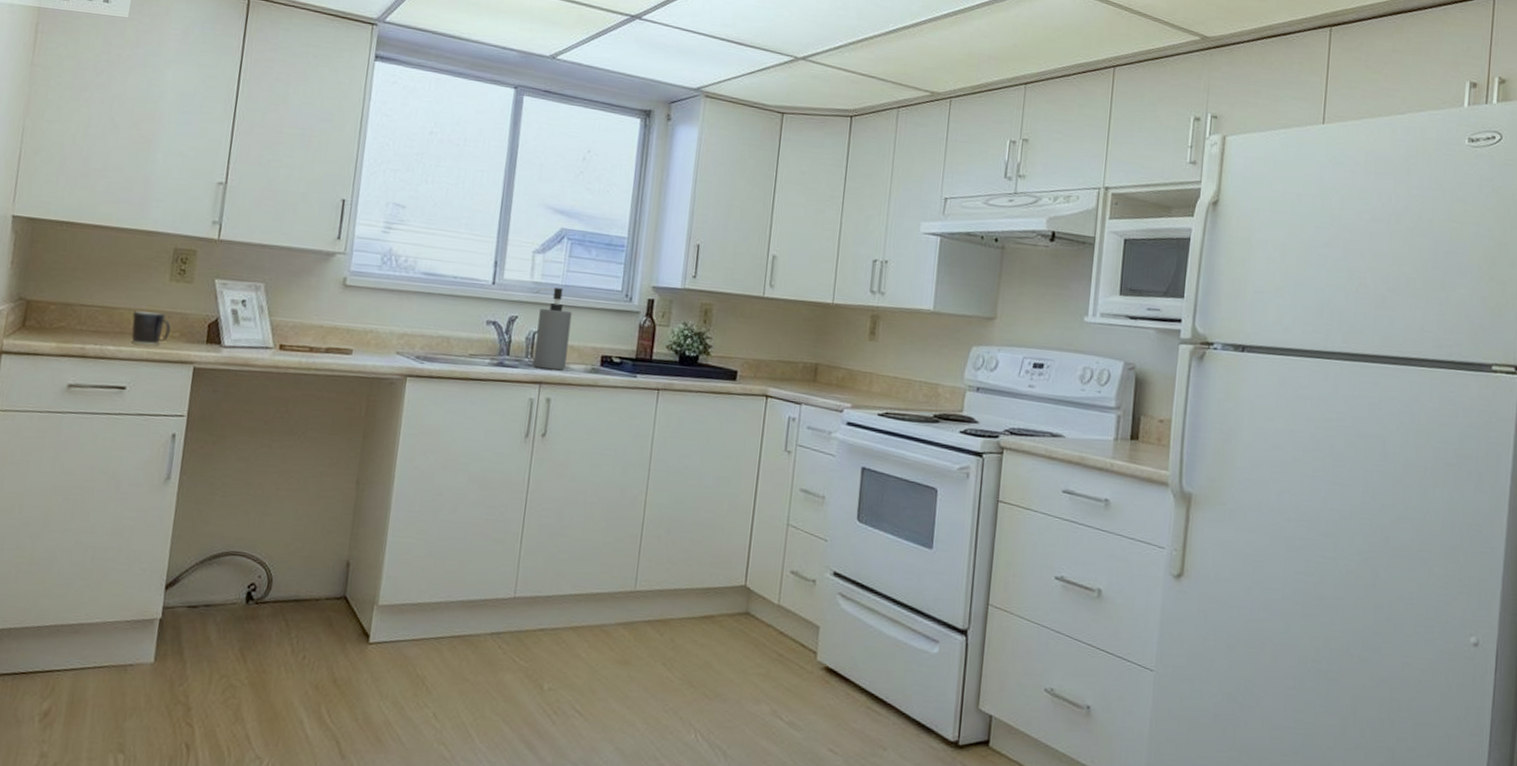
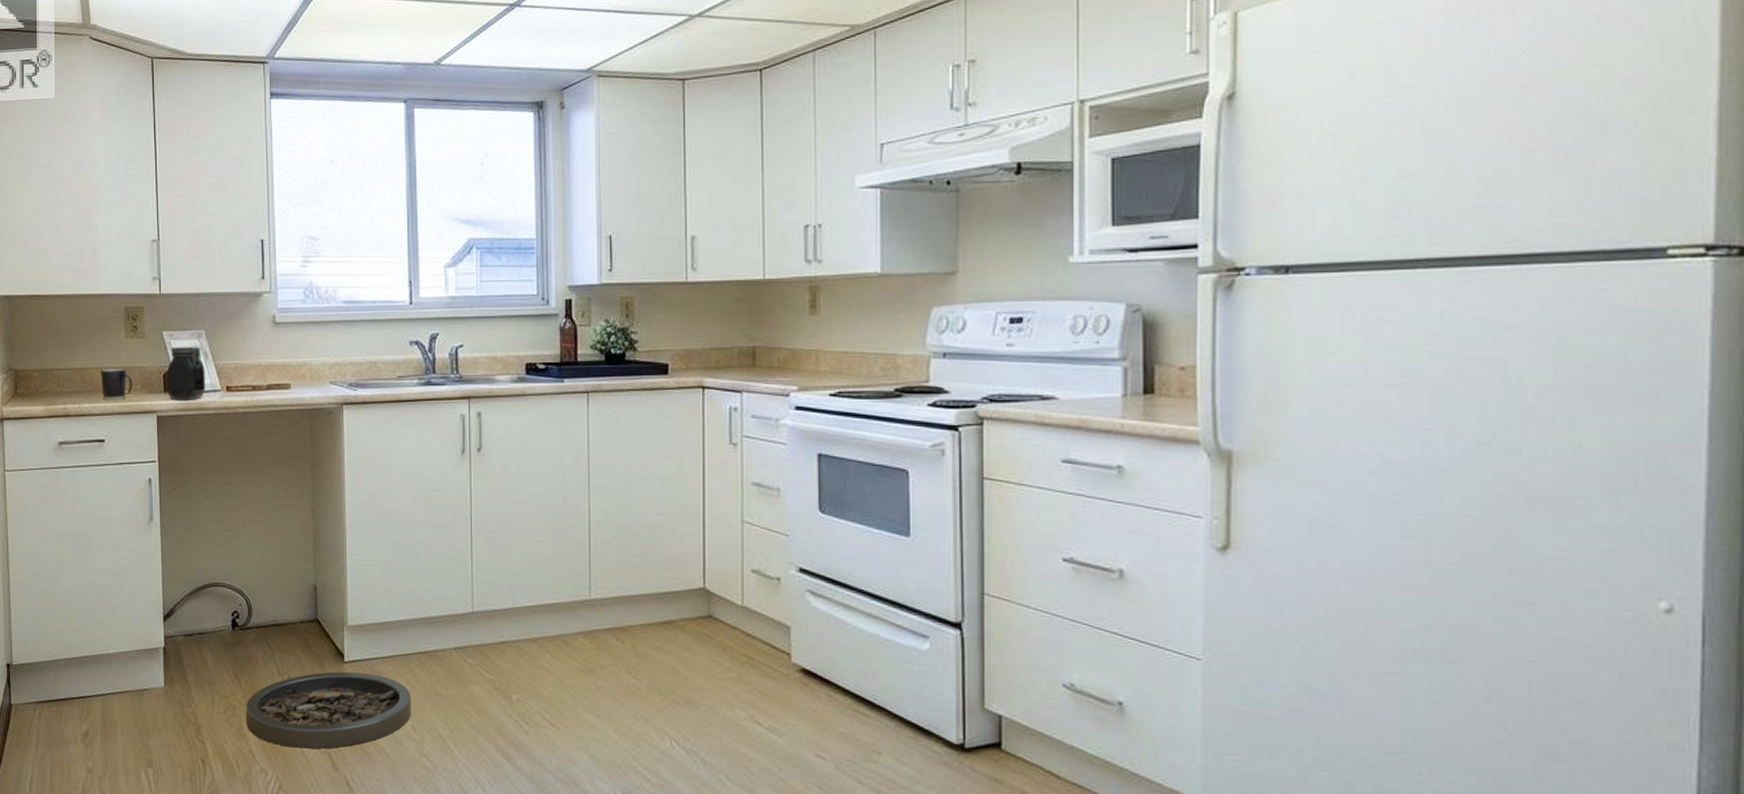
jar: none [210,296,258,356] -> present [167,346,206,401]
pet bowl: none [246,653,437,735] -> present [246,671,411,749]
soap dispenser: present [532,287,572,371] -> none [454,300,491,383]

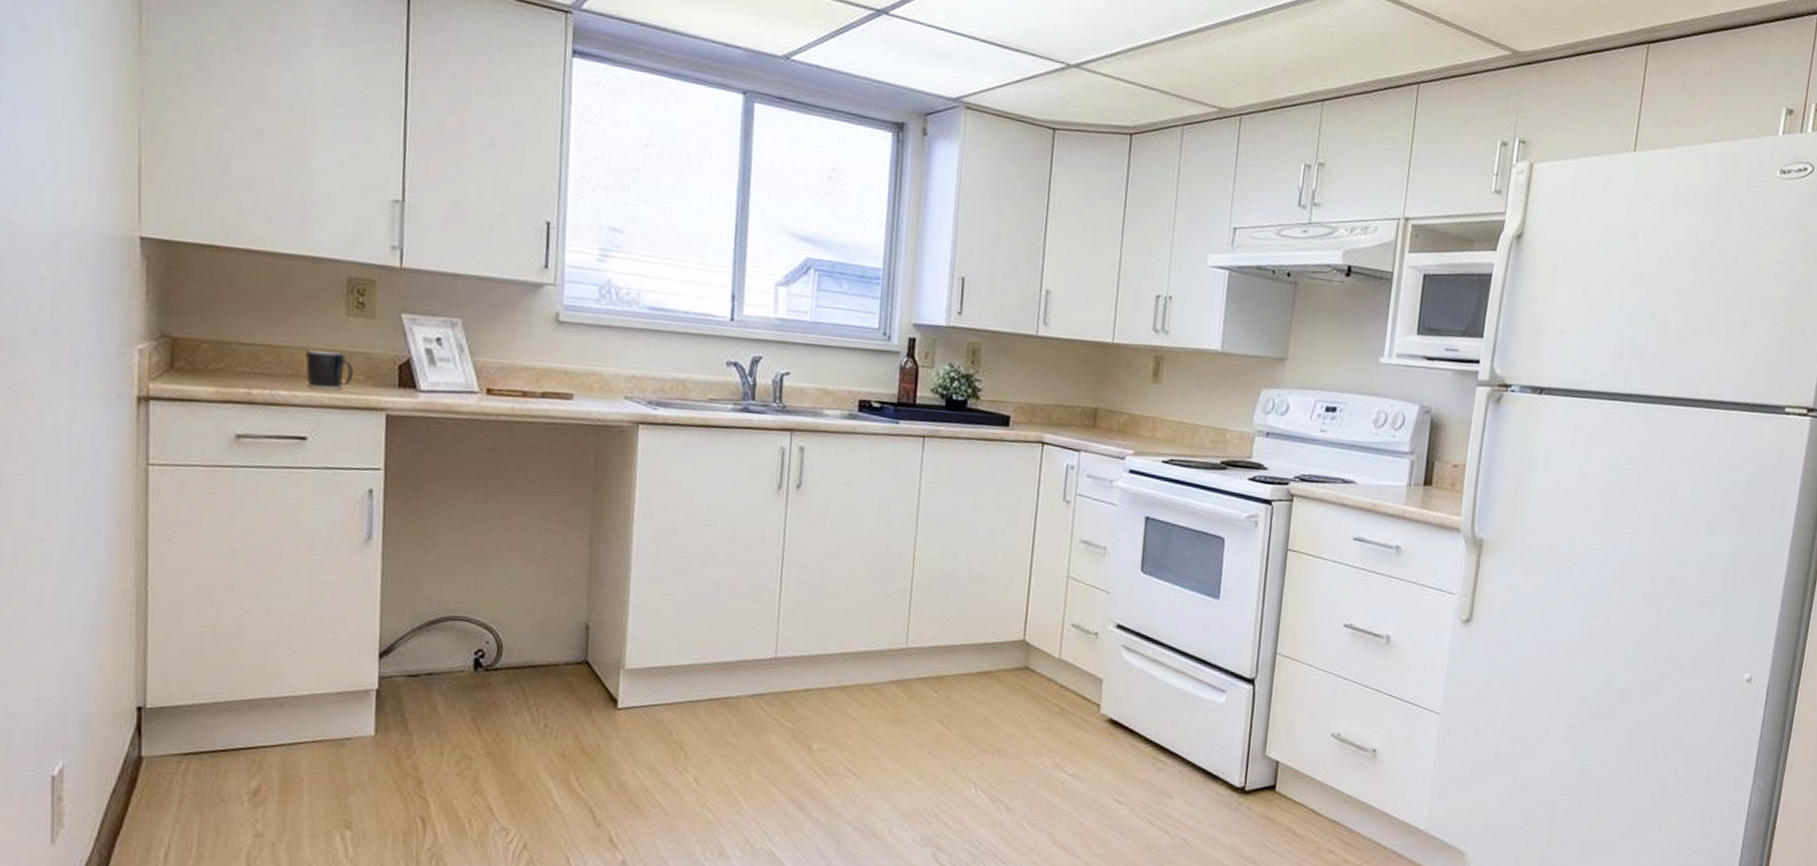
jar: present [167,346,206,401] -> none [403,333,459,401]
pet bowl: present [246,671,411,749] -> none [485,719,696,804]

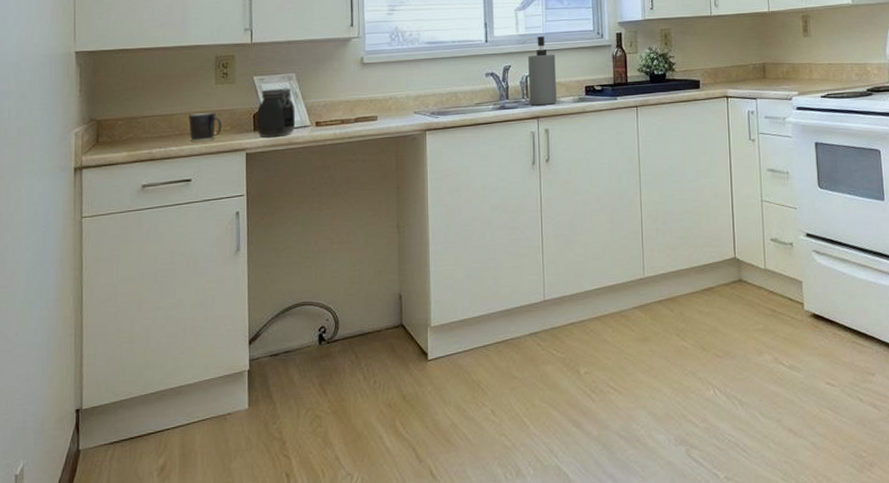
jar: none [403,333,459,401] -> present [257,88,296,138]
soap dispenser: none [782,325,824,417] -> present [523,36,557,106]

